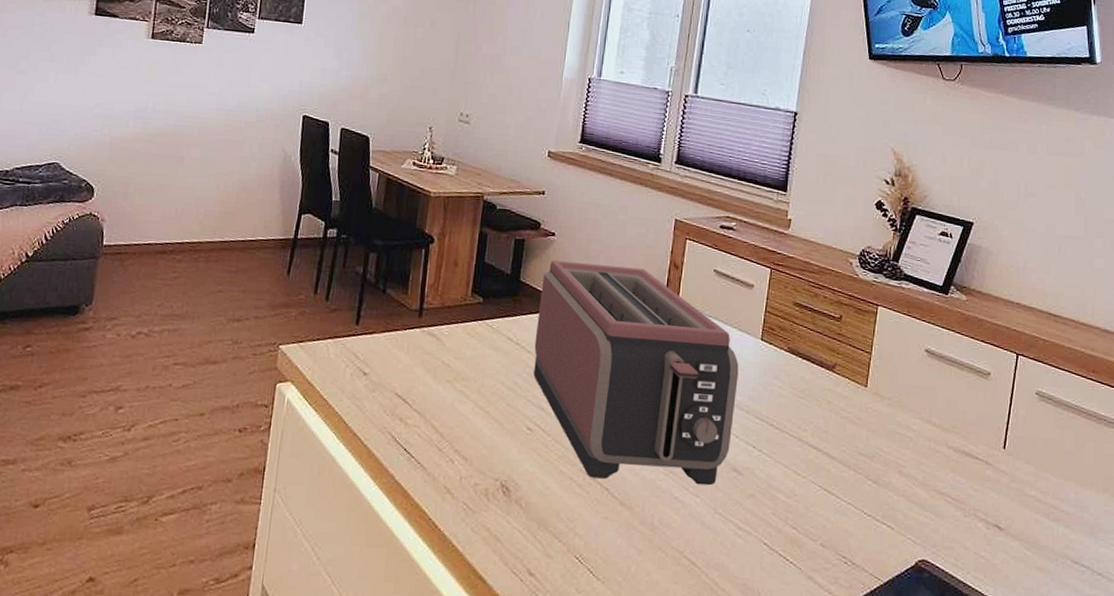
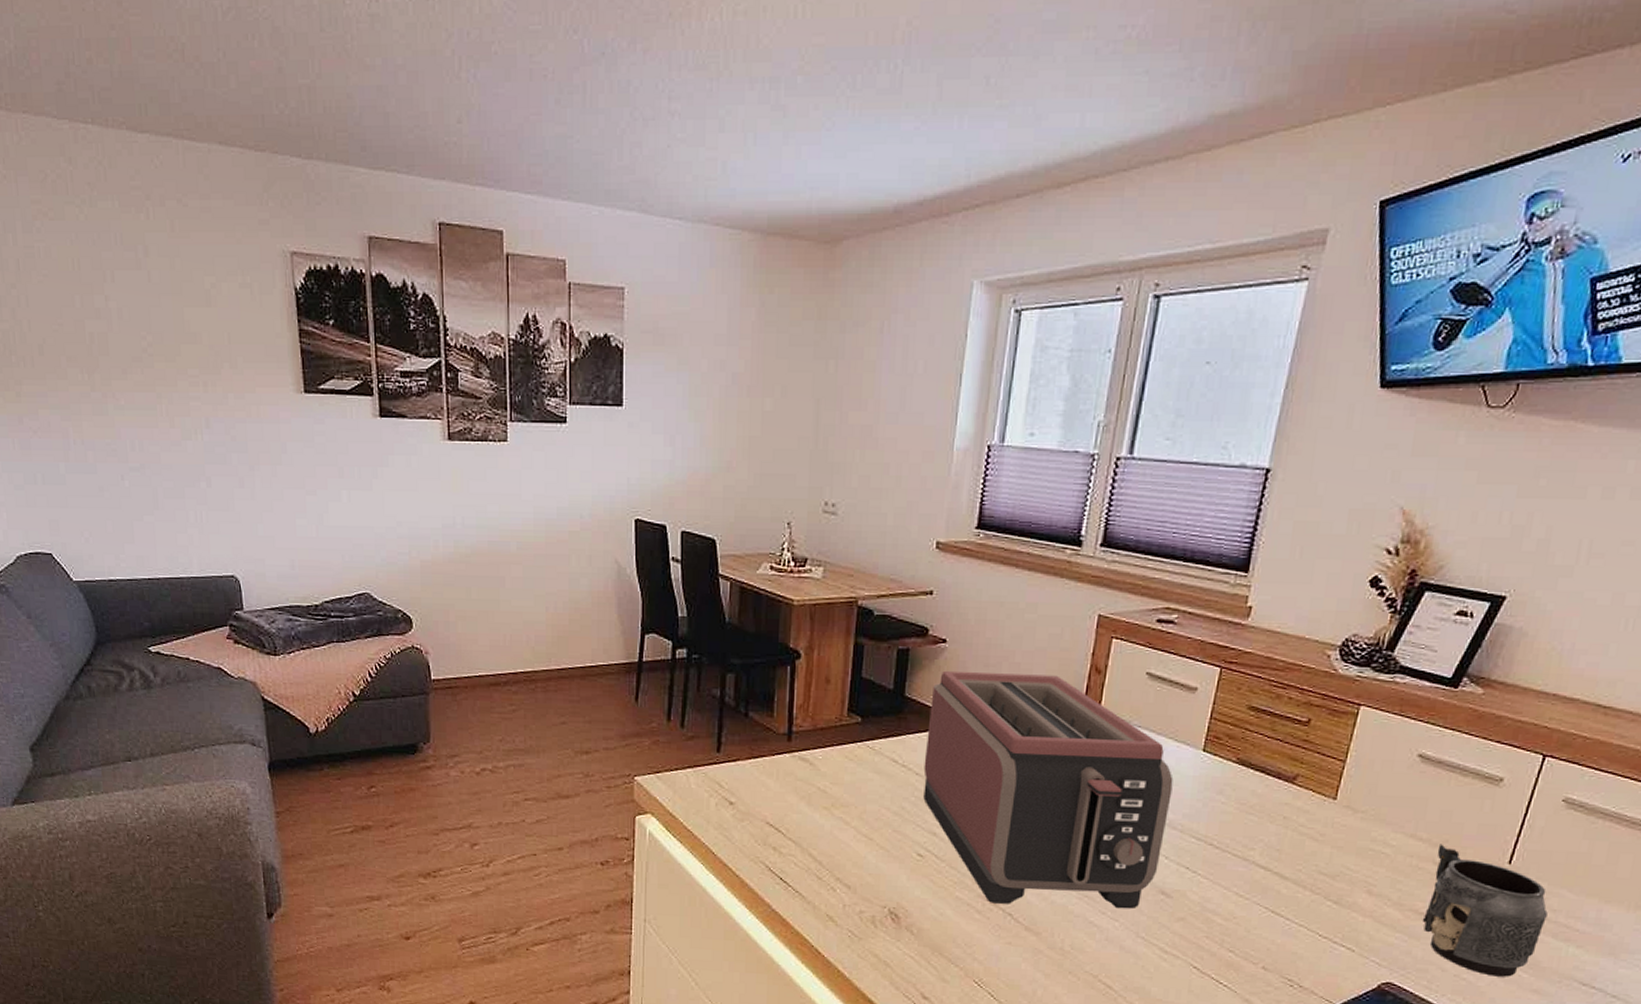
mug: none [944,429,1038,555] -> present [1422,844,1548,977]

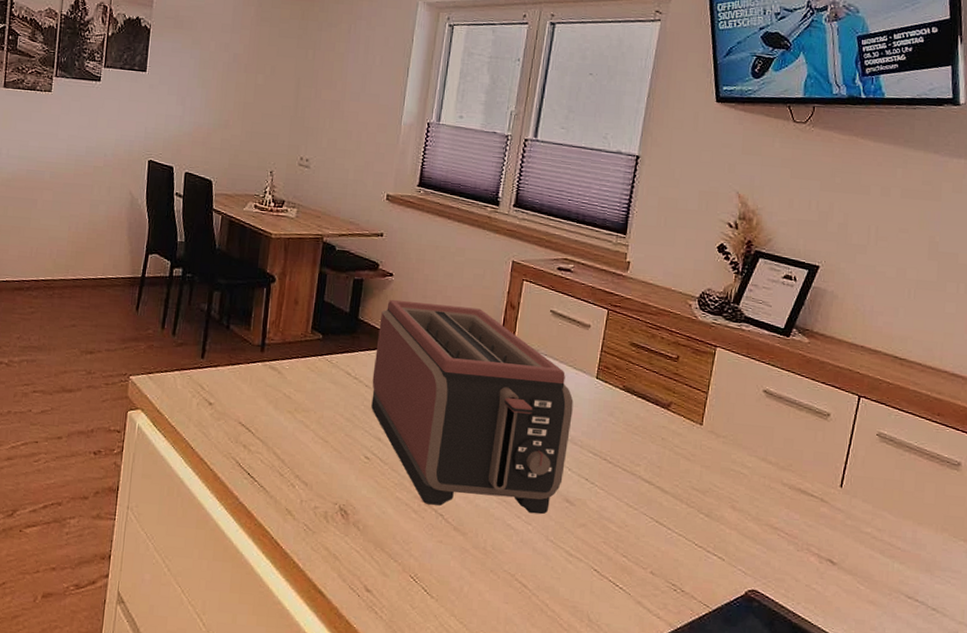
mug: present [1422,844,1548,977] -> none [776,467,875,589]

